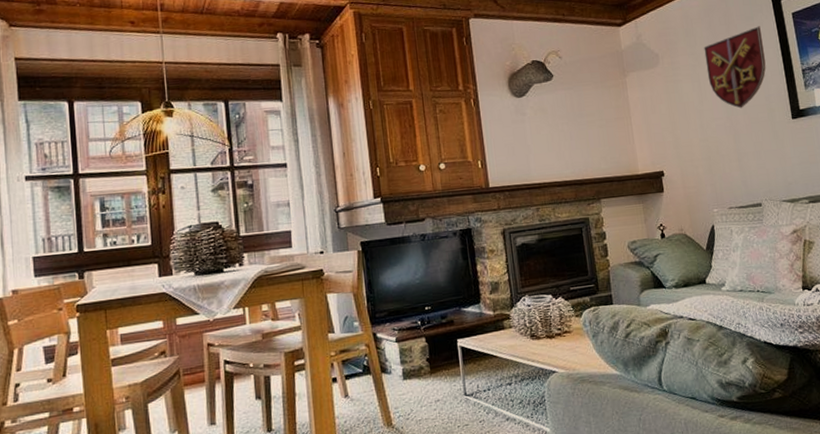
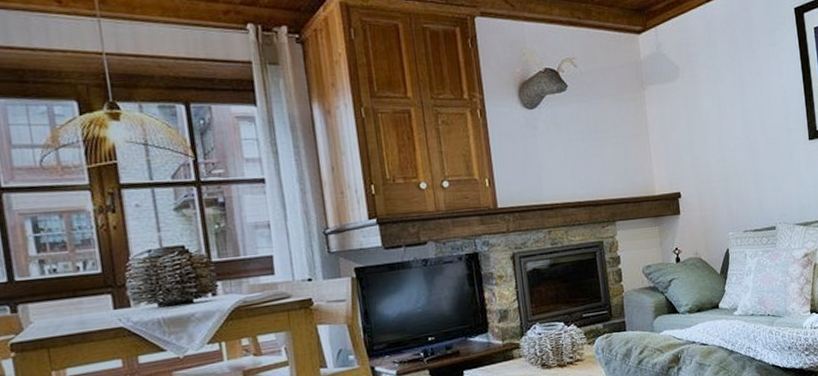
decorative shield: present [703,26,766,109] -> none [725,40,786,128]

